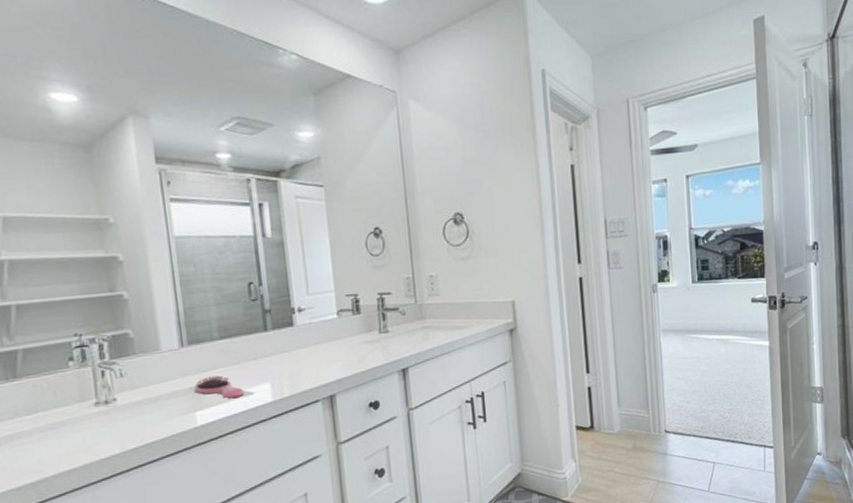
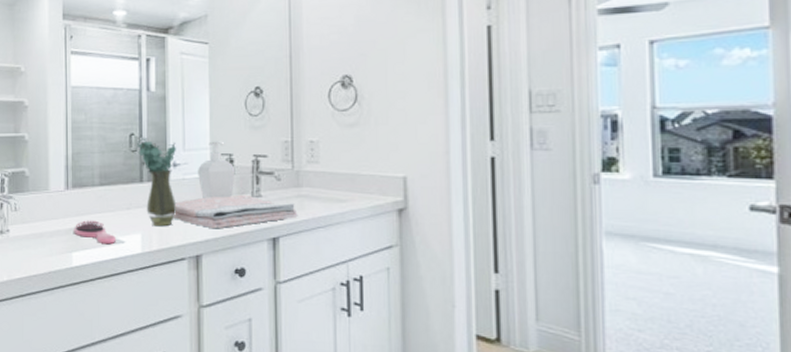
vase: none [255,284,307,374] -> present [136,135,177,227]
towel: none [303,331,424,369] -> present [173,194,298,229]
soap bottle: none [324,282,362,340] -> present [198,141,235,198]

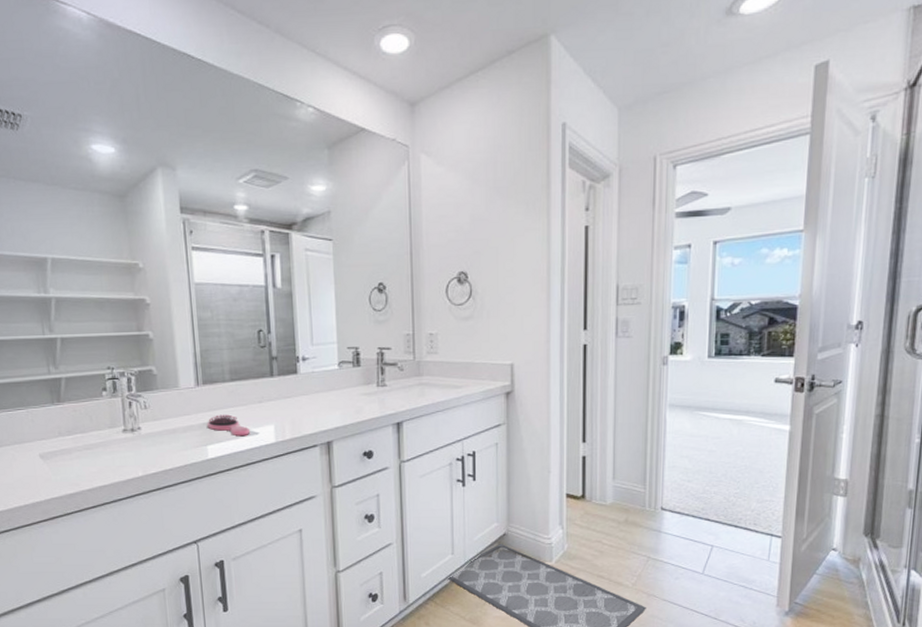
vase: present [136,135,177,227] -> none [264,331,308,418]
towel: present [173,194,298,229] -> none [304,384,419,417]
soap bottle: present [198,141,235,198] -> none [326,335,362,389]

